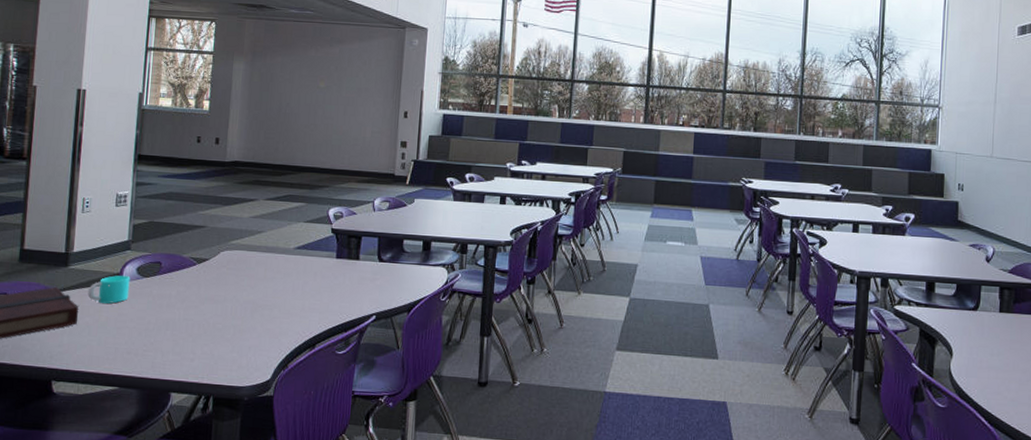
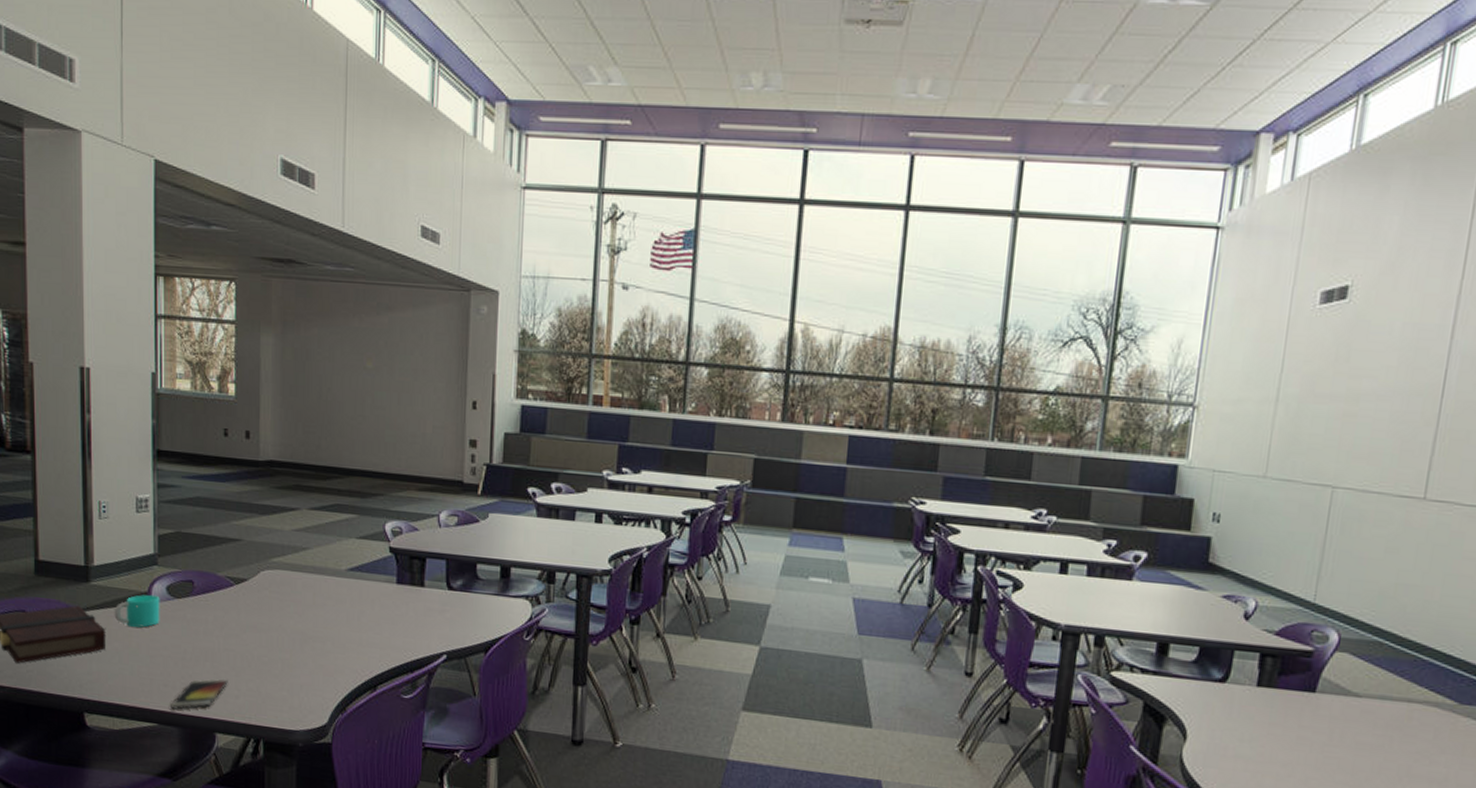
smartphone: none [132,344,185,374] -> present [171,678,228,710]

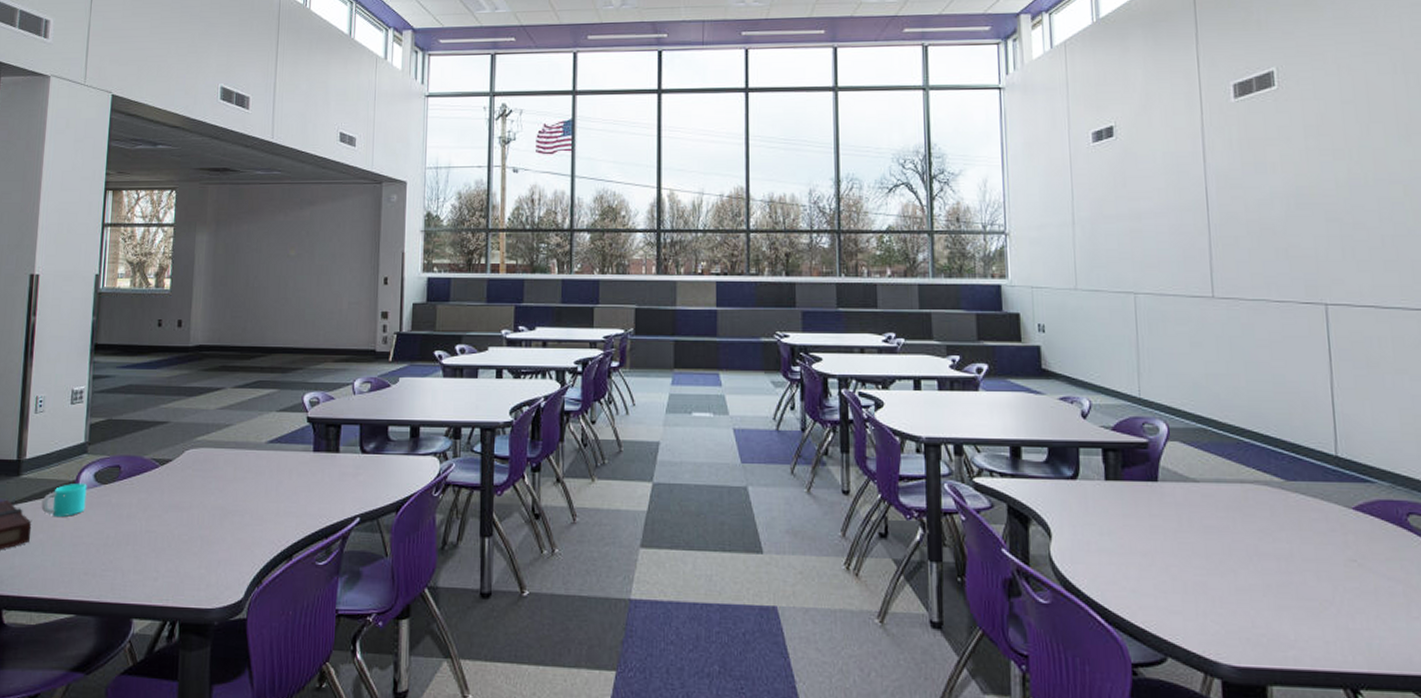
smartphone: present [171,678,228,710] -> none [89,561,148,598]

